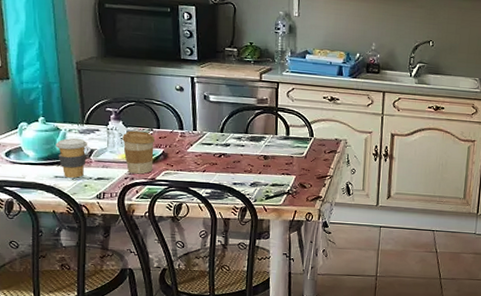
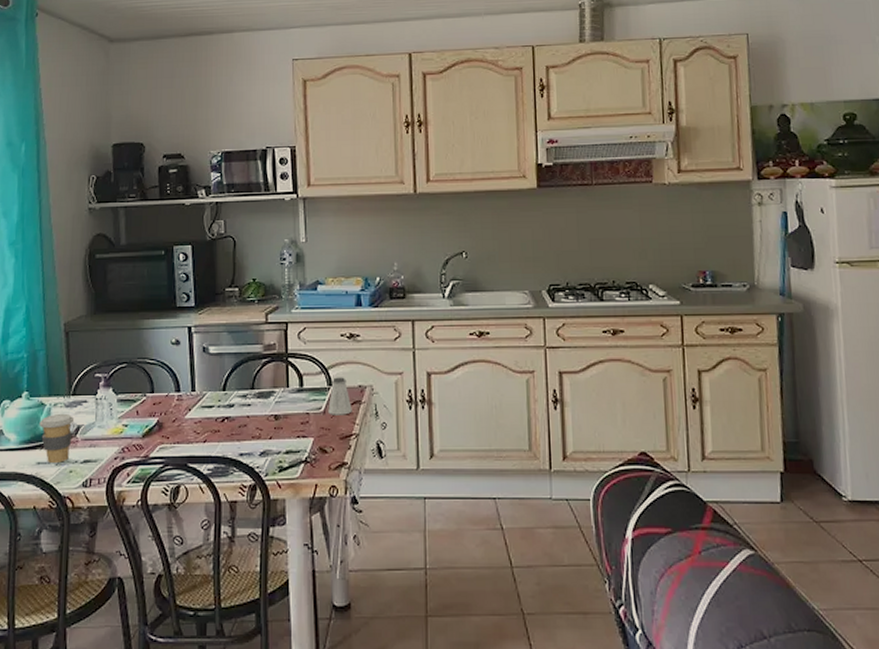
coffee cup: present [122,130,156,174] -> none [112,398,149,452]
saltshaker: none [309,130,329,161] -> present [328,377,352,415]

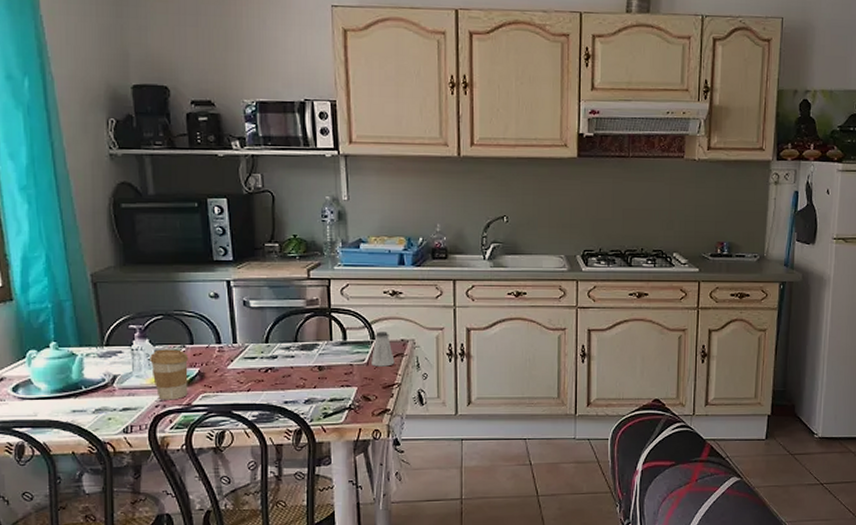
coffee cup: present [39,413,75,463] -> none [71,363,110,411]
coffee cup: none [112,398,149,452] -> present [150,349,189,400]

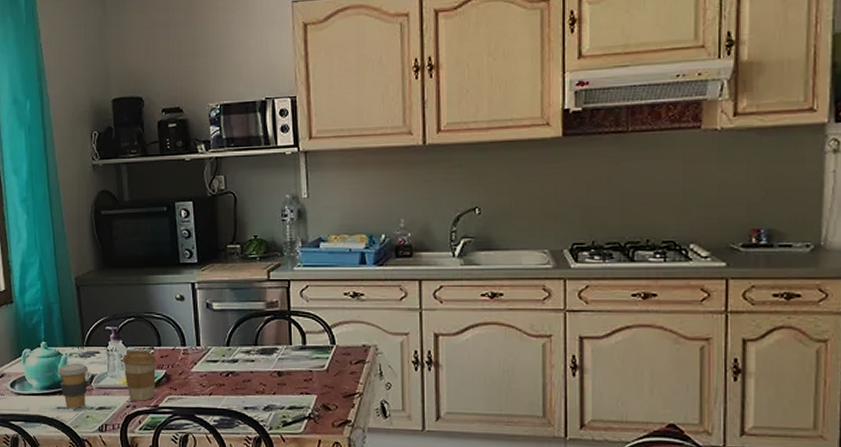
coffee cup: none [71,363,110,411] -> present [57,362,89,408]
saltshaker: present [371,332,395,367] -> none [331,336,356,374]

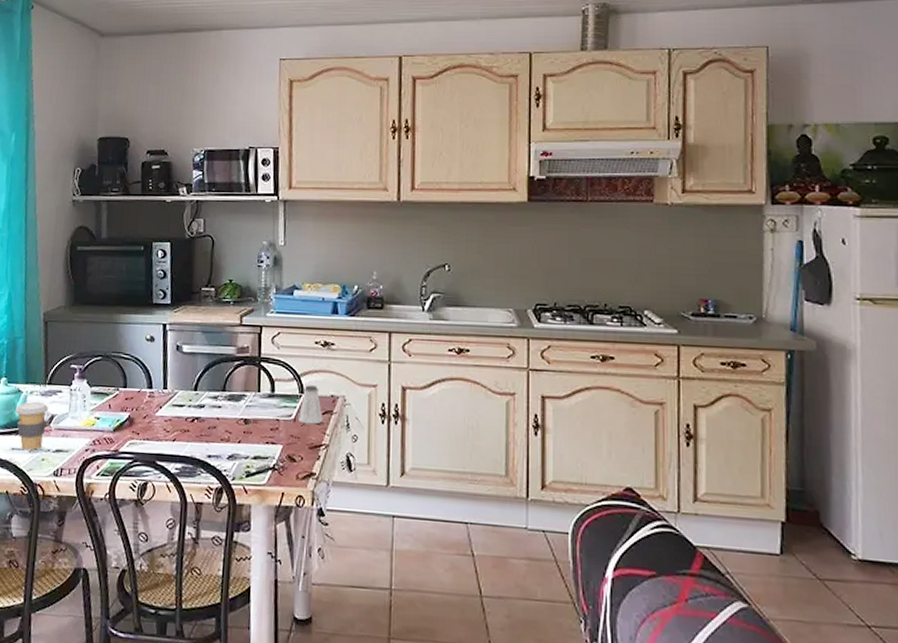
coffee cup: present [123,350,157,401] -> none [85,391,121,445]
saltshaker: none [331,336,356,374] -> present [298,385,323,425]

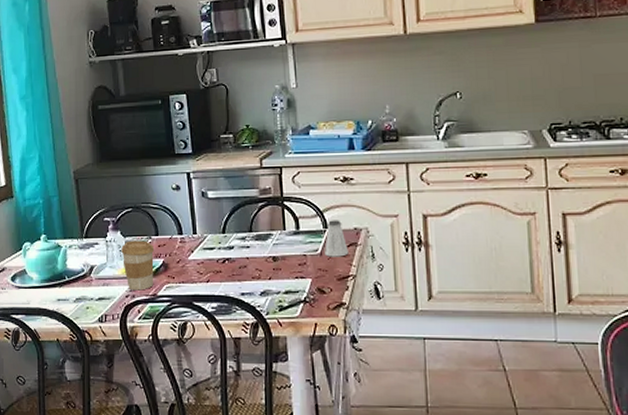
coffee cup: present [15,401,49,450] -> none [57,254,88,300]
coffee cup: none [85,391,121,445] -> present [121,240,155,291]

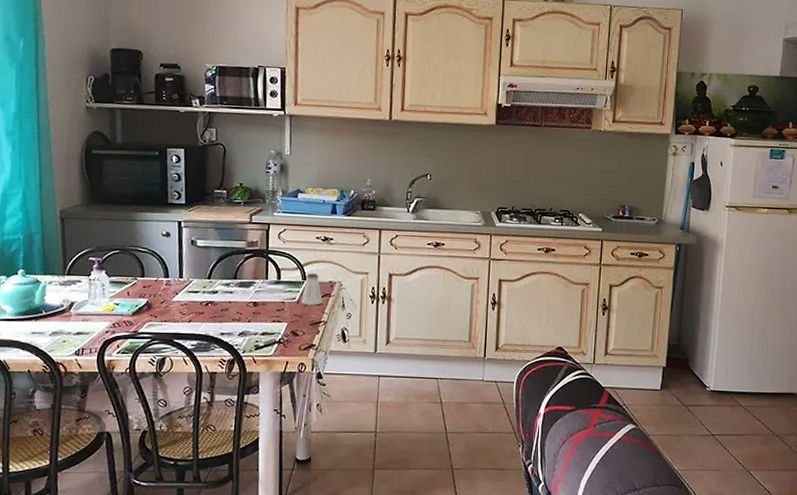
coffee cup: present [121,240,155,291] -> none [104,280,140,327]

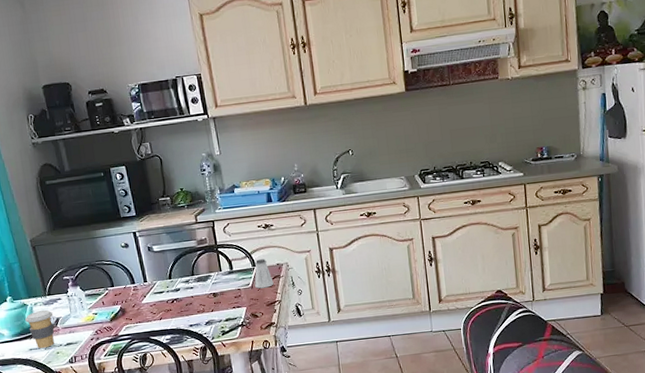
coffee cup: none [34,290,69,333] -> present [25,309,54,348]

